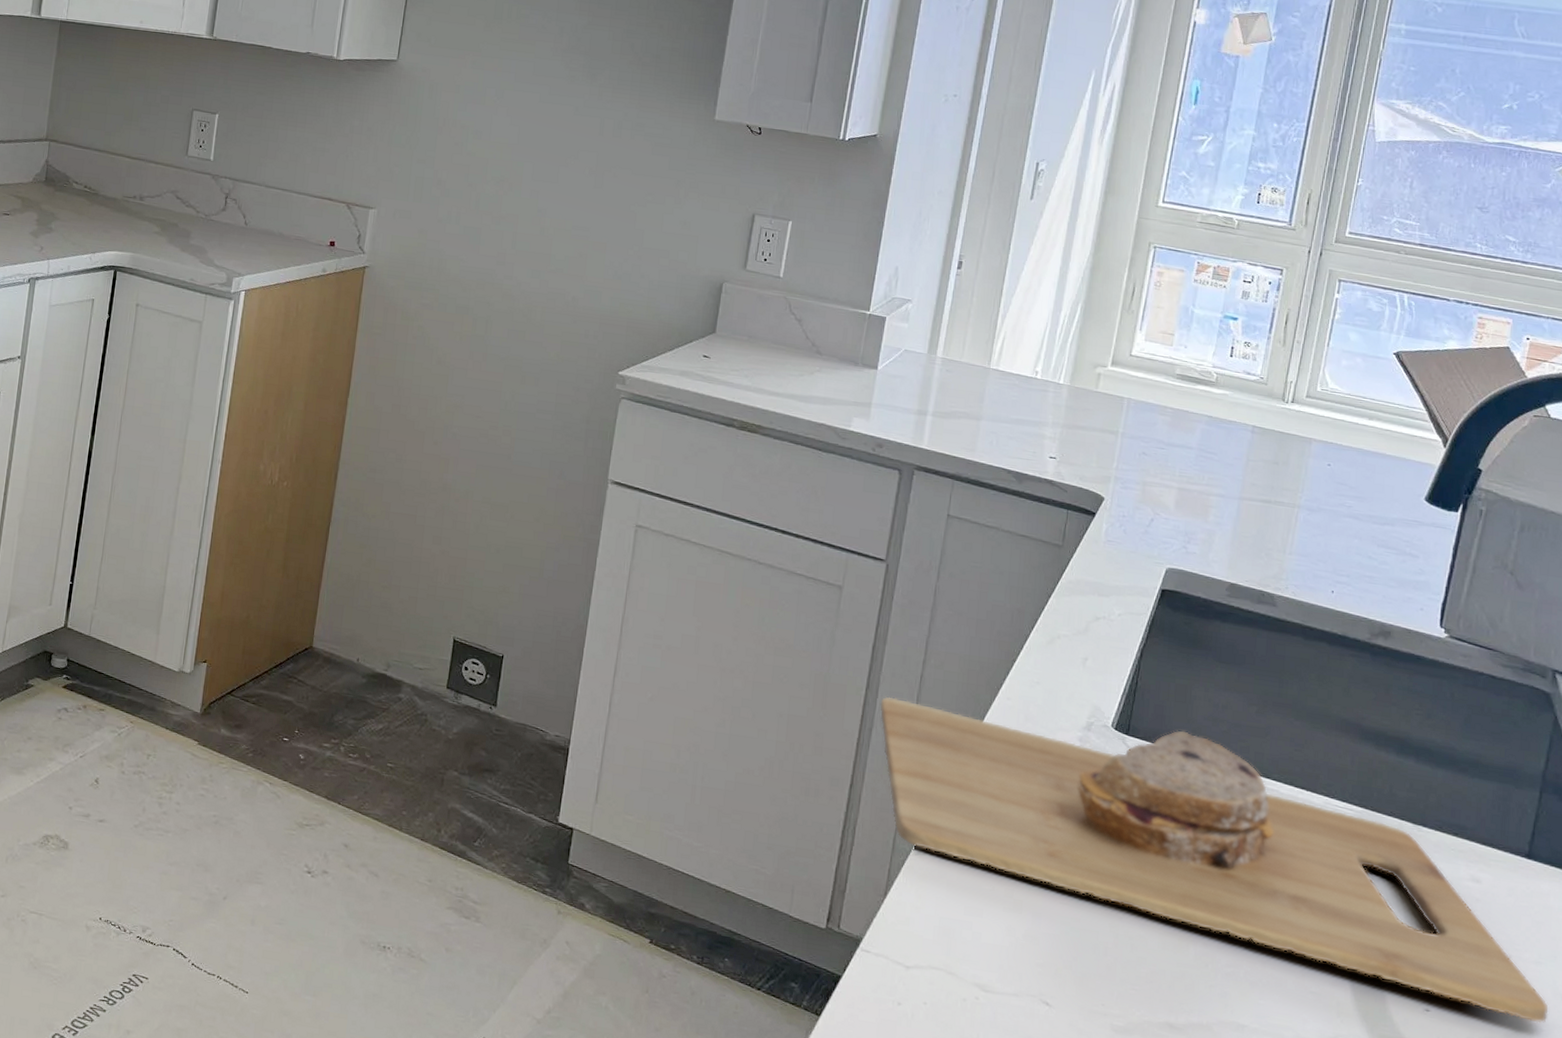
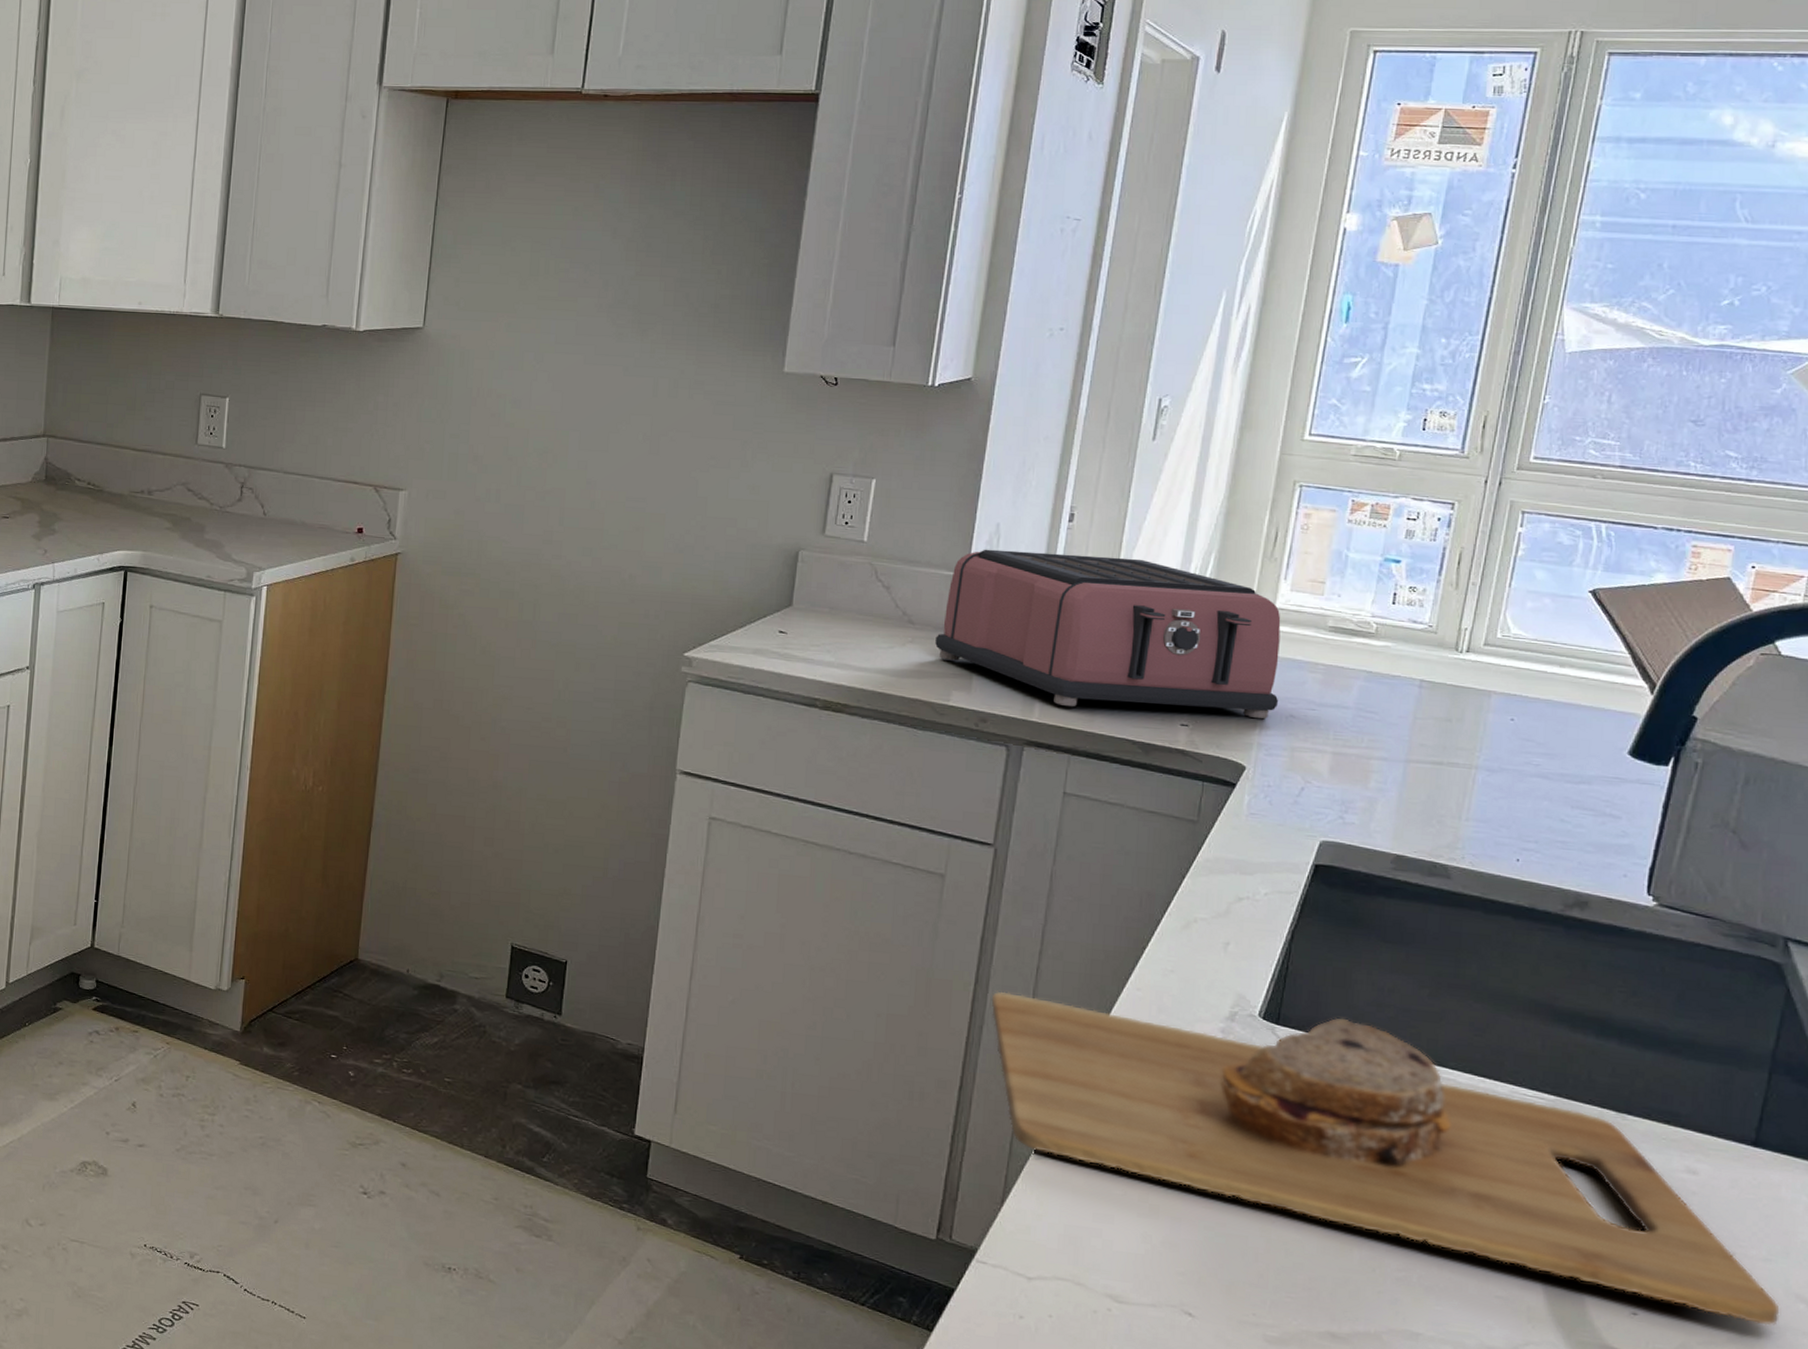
toaster: none [839,289,1137,456] -> present [935,549,1281,720]

